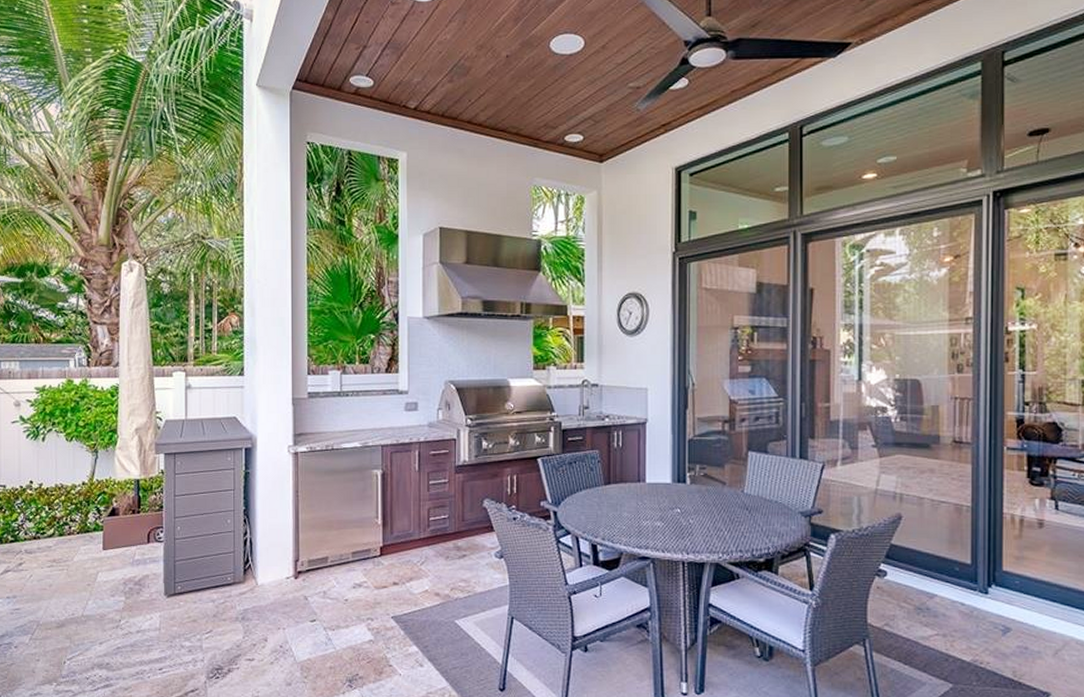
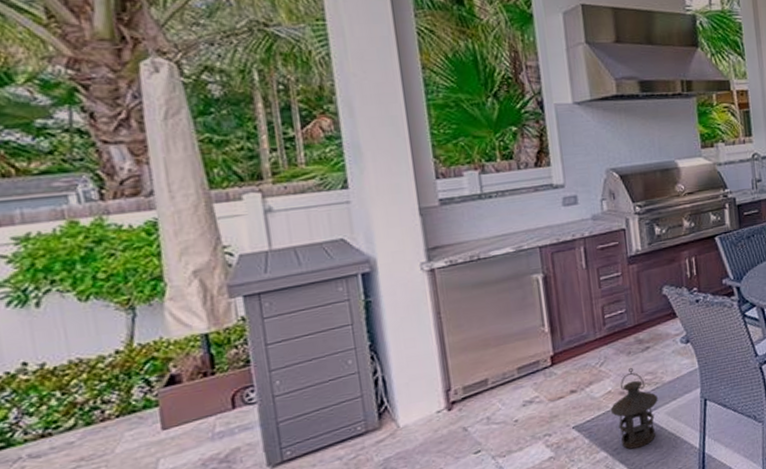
lantern: none [426,571,468,650] -> present [611,367,658,449]

